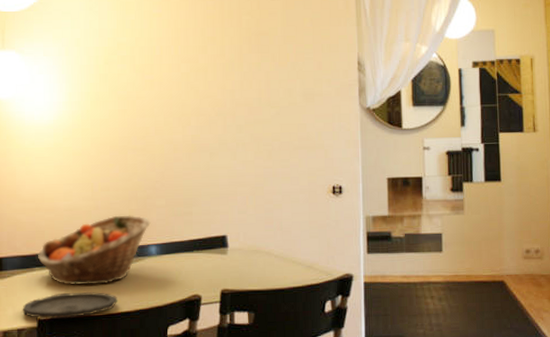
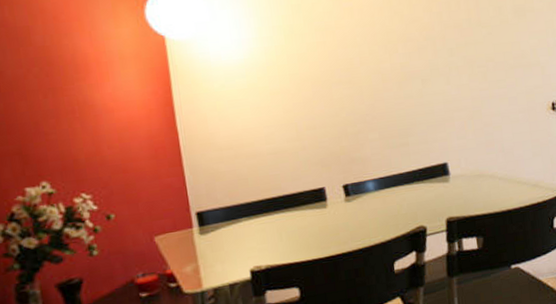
plate: present [22,291,117,319] -> none [232,235,337,271]
fruit basket: present [37,215,151,286] -> none [242,152,365,232]

